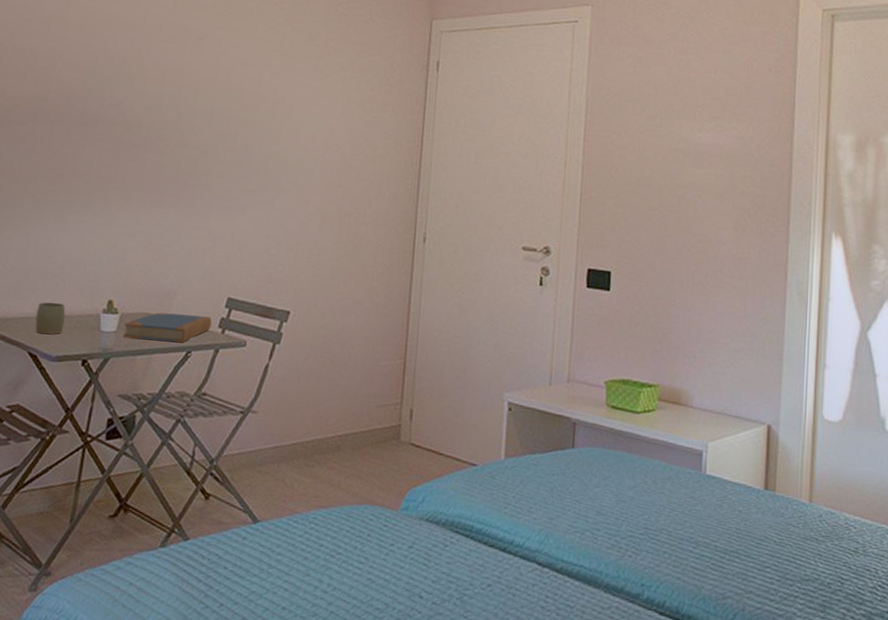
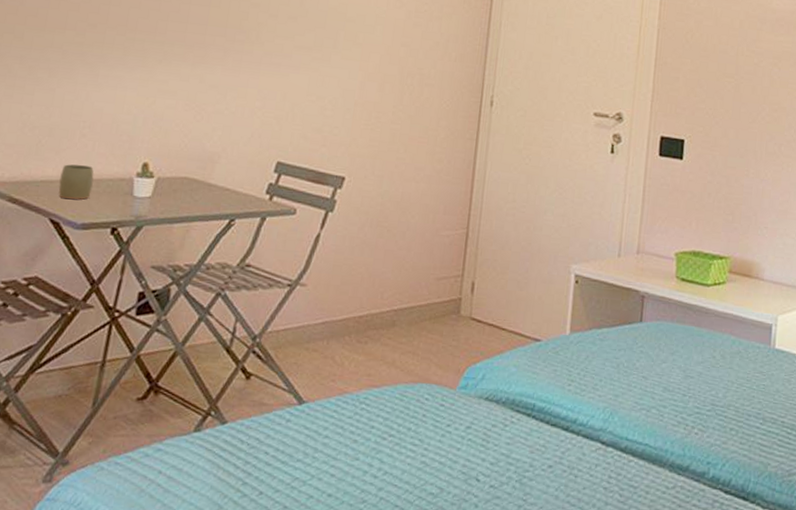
book: present [123,312,212,343] -> none [159,177,259,210]

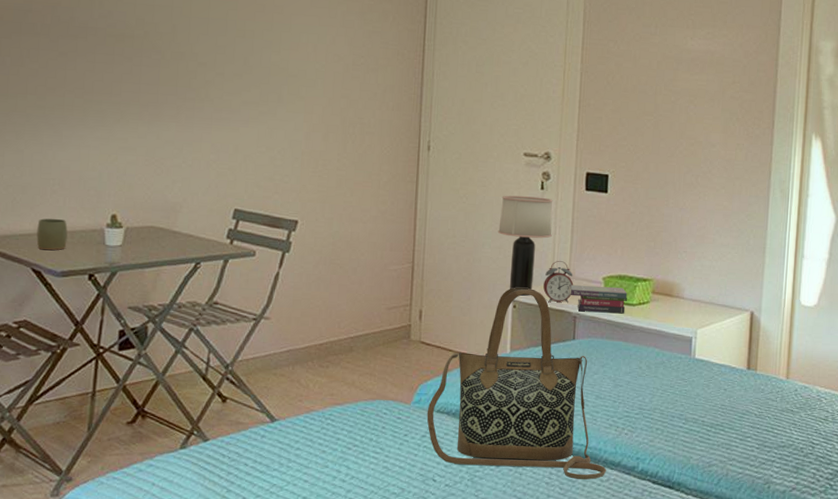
handbag: none [473,261,673,487] -> present [426,288,607,480]
table lamp: none [561,158,624,270] -> present [497,195,553,296]
alarm clock: none [609,232,643,280] -> present [543,261,574,303]
books: none [636,259,702,295] -> present [568,284,628,314]

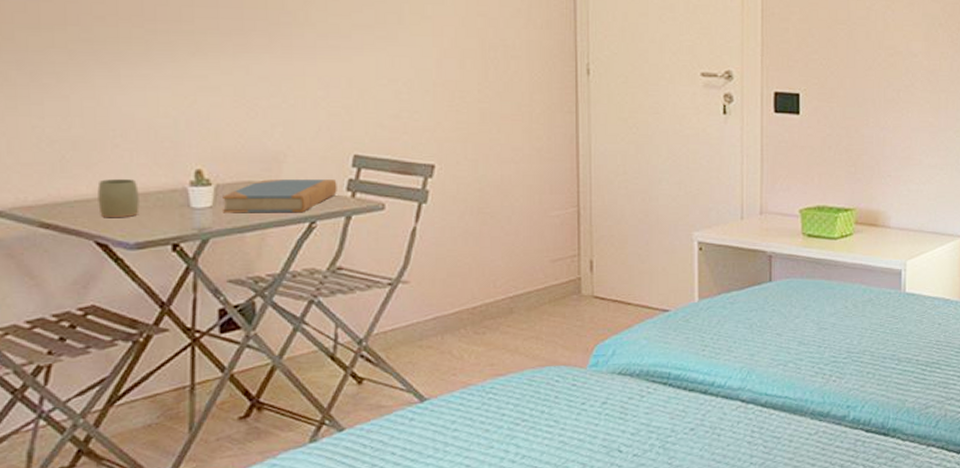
book: none [130,225,220,255] -> present [223,179,337,213]
handbag: present [426,288,607,480] -> none [606,227,815,436]
table lamp: present [497,195,553,296] -> none [675,122,739,236]
alarm clock: present [543,261,574,303] -> none [733,194,767,242]
books: present [568,284,628,314] -> none [761,219,829,250]

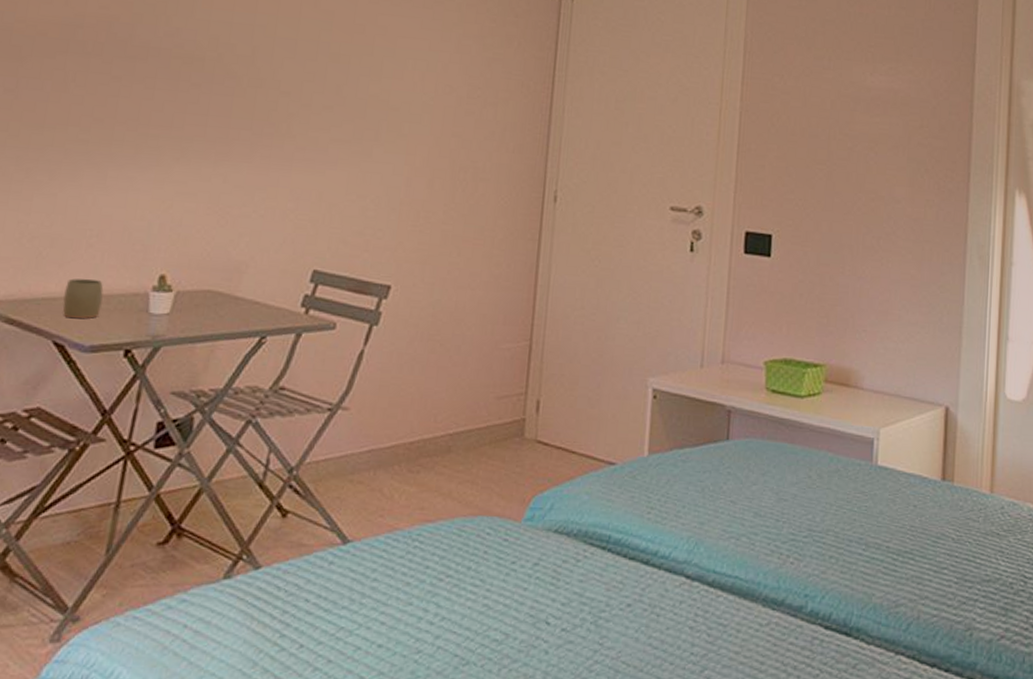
book: present [223,179,337,213] -> none [179,289,293,327]

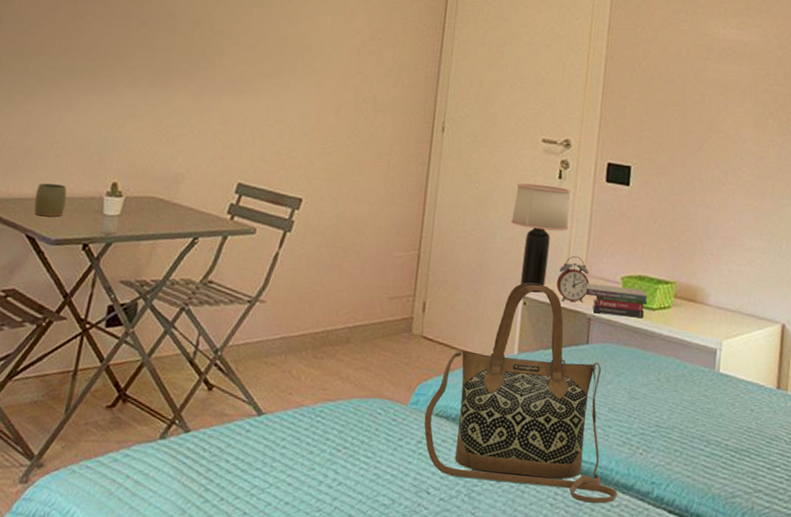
handbag: none [541,373,767,624] -> present [424,283,618,504]
table lamp: none [636,258,705,384] -> present [510,182,571,293]
alarm clock: none [691,340,728,393] -> present [556,256,590,302]
books: none [721,370,795,408] -> present [583,282,648,319]

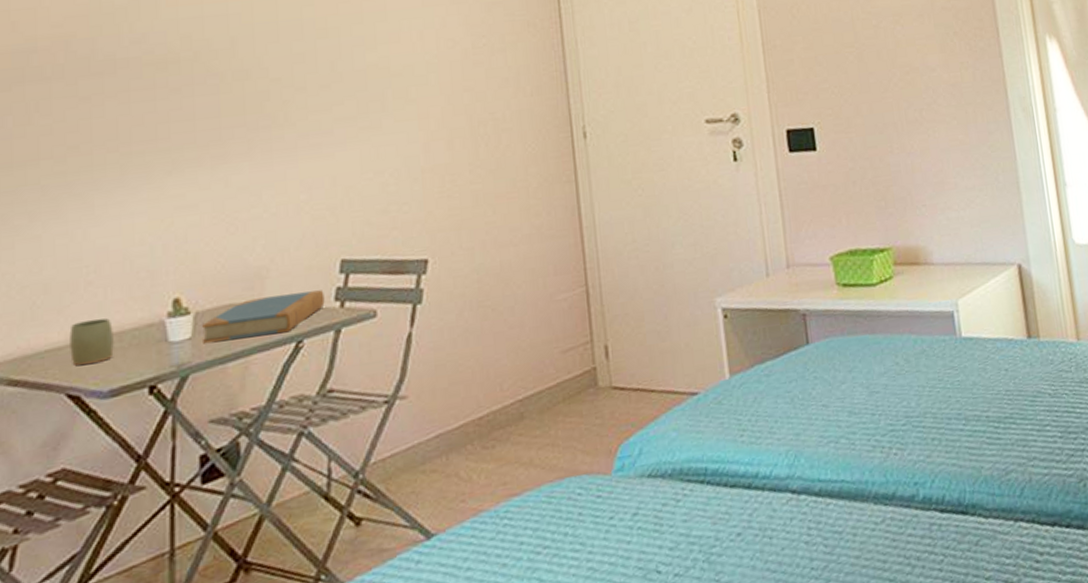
book: none [127,196,221,229] -> present [202,290,325,344]
handbag: present [424,283,618,504] -> none [634,289,880,545]
table lamp: present [510,182,571,293] -> none [686,170,758,301]
alarm clock: present [556,256,590,302] -> none [757,246,795,303]
books: present [583,282,648,319] -> none [789,265,866,306]

